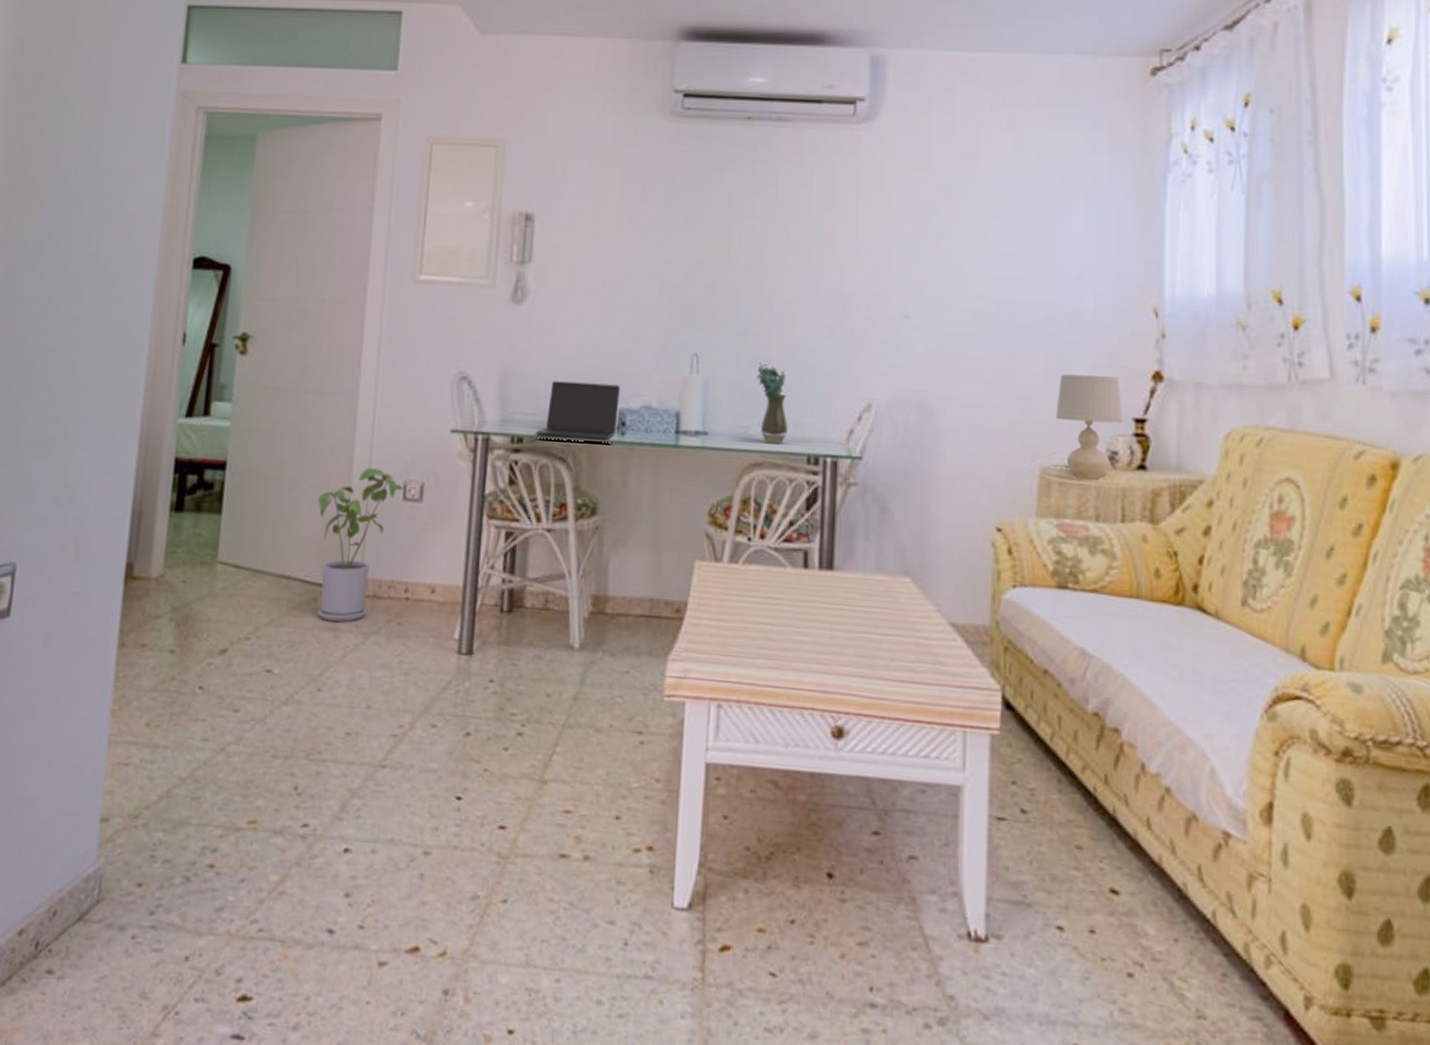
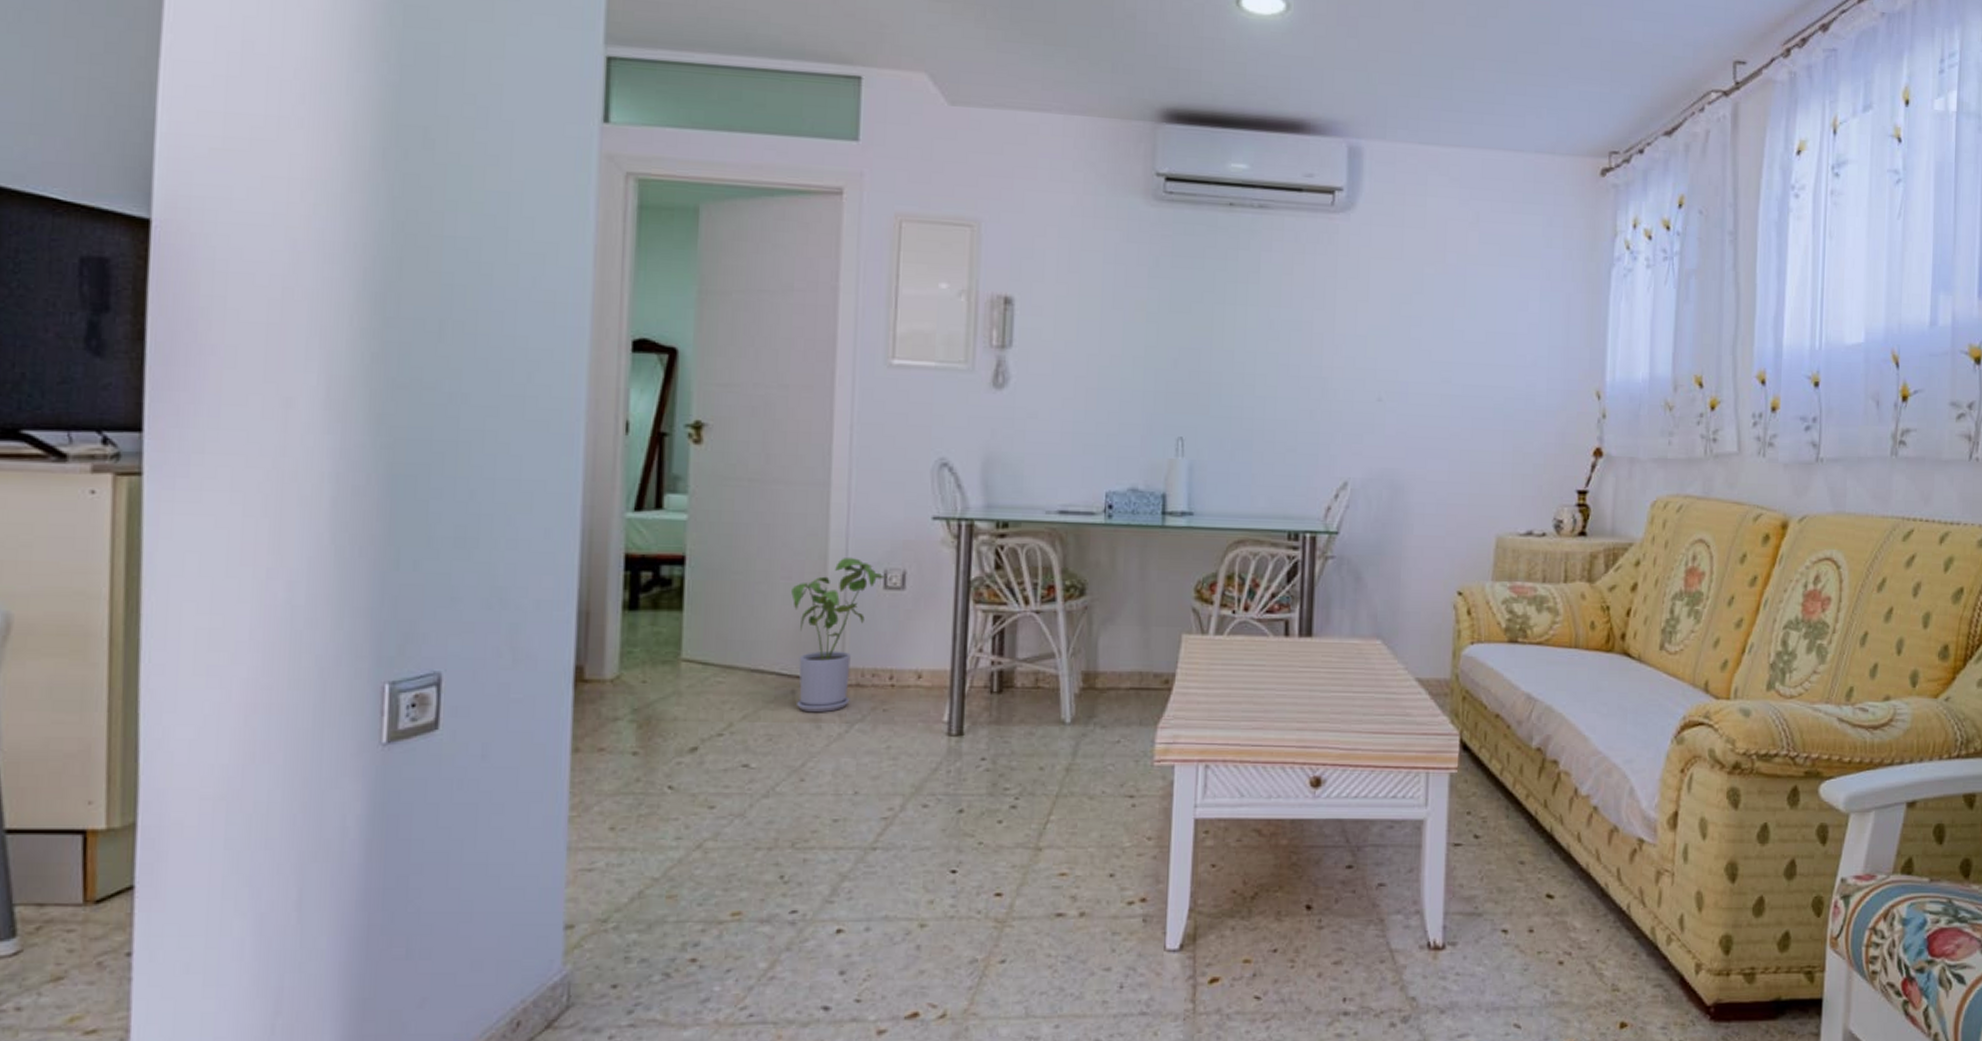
laptop: present [536,381,620,439] -> none [1022,466,1106,522]
vase: present [756,363,788,445] -> none [1240,445,1270,522]
table lamp: present [1056,374,1124,482] -> none [1511,452,1569,547]

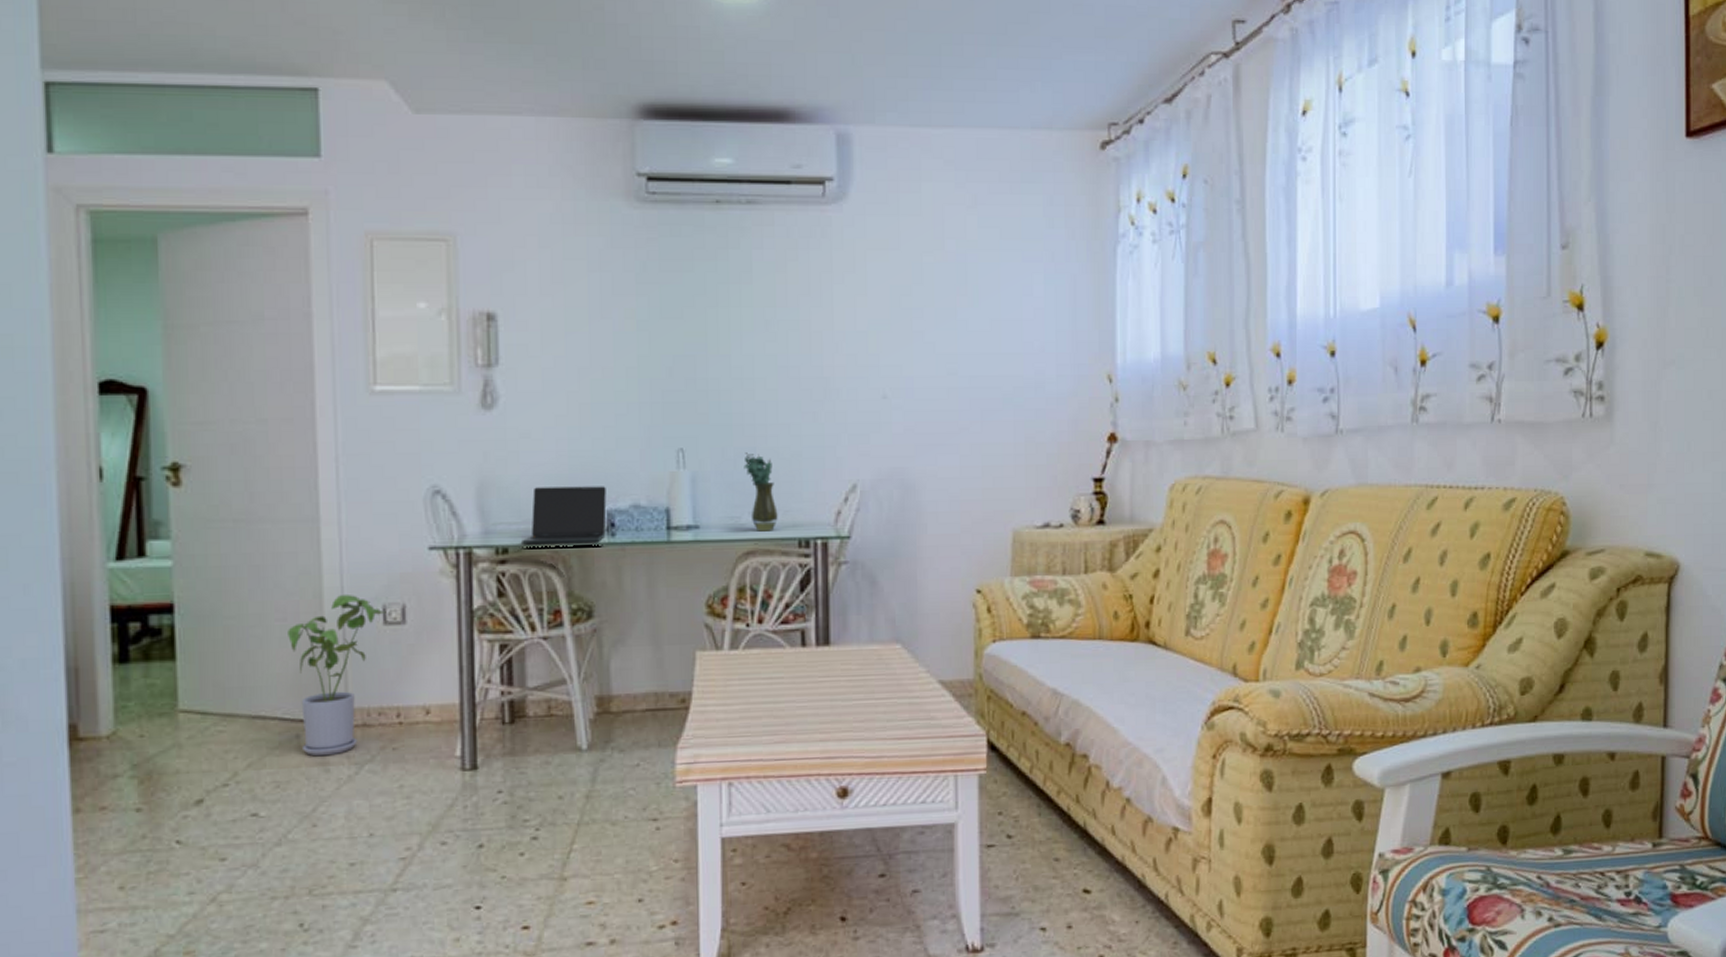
laptop: none [1022,466,1106,522] -> present [522,486,607,544]
vase: none [1240,445,1270,522] -> present [744,453,778,532]

